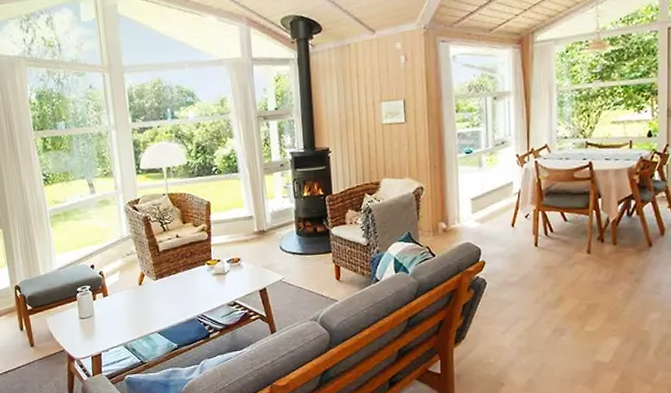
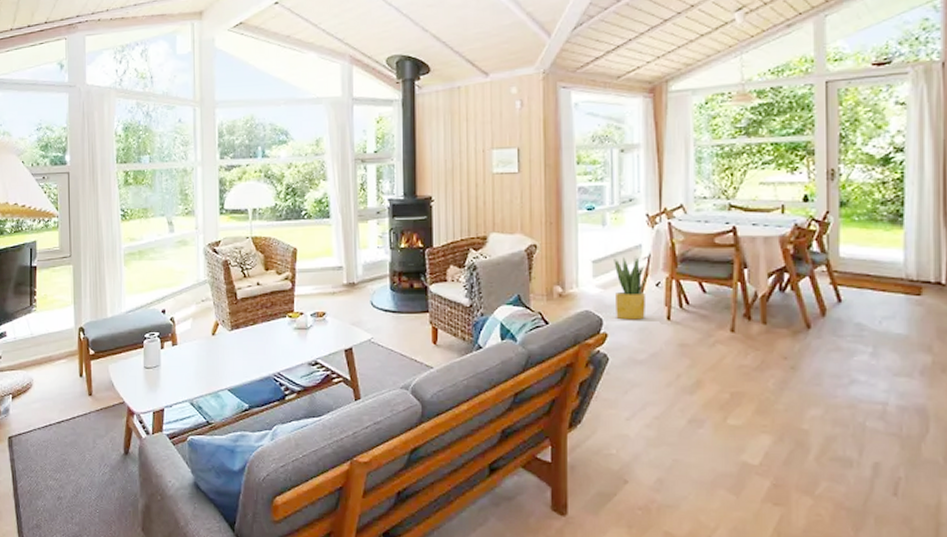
planter: none [489,192,518,249] -> present [614,256,648,320]

